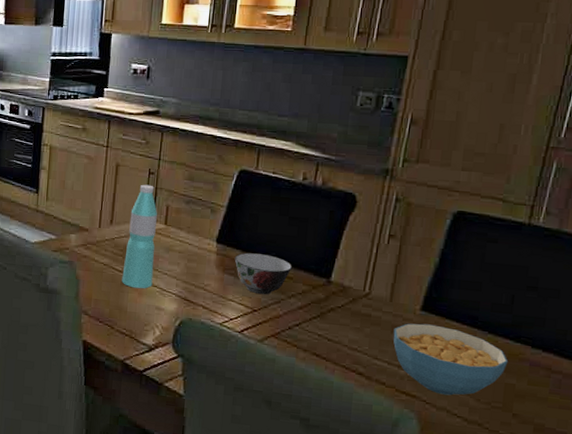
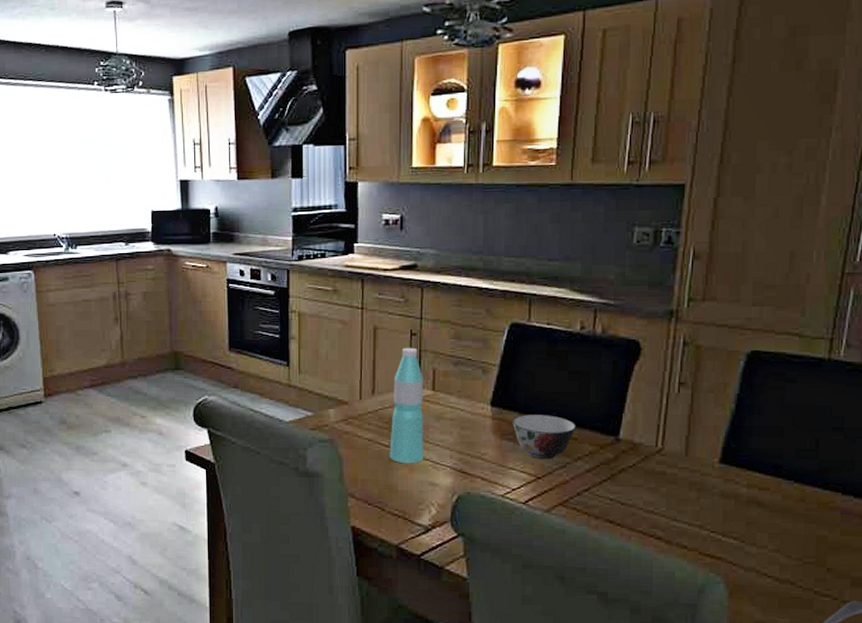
cereal bowl: present [393,323,509,396] -> none [691,477,818,554]

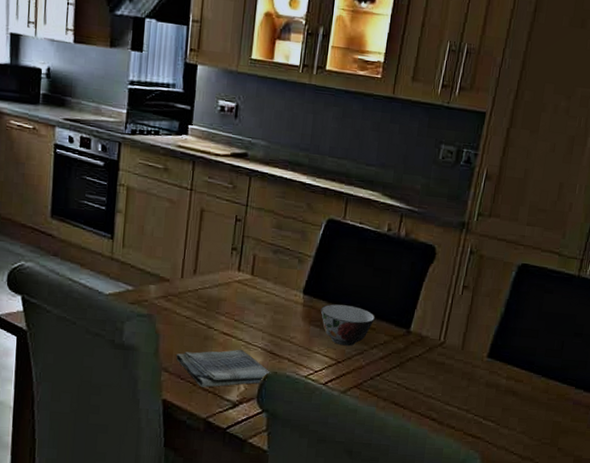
dish towel: none [362,470,464,512] -> present [176,349,271,388]
water bottle: present [389,347,424,464] -> none [205,232,245,343]

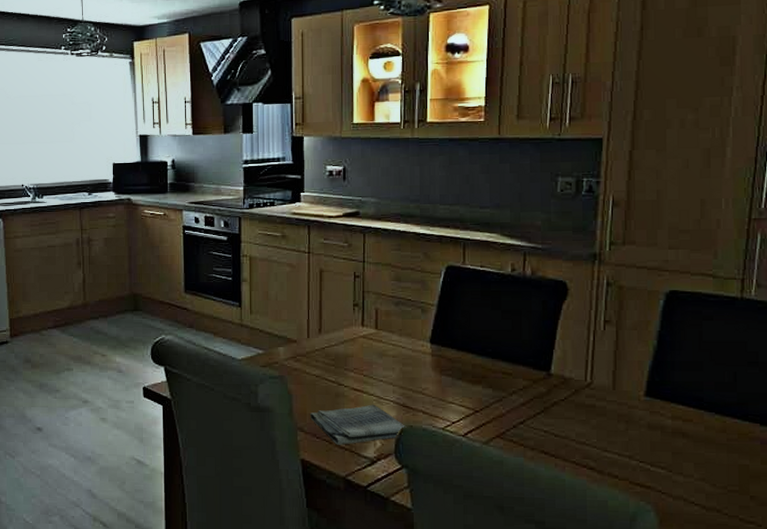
soup bowl: present [320,304,376,346] -> none [450,351,511,394]

